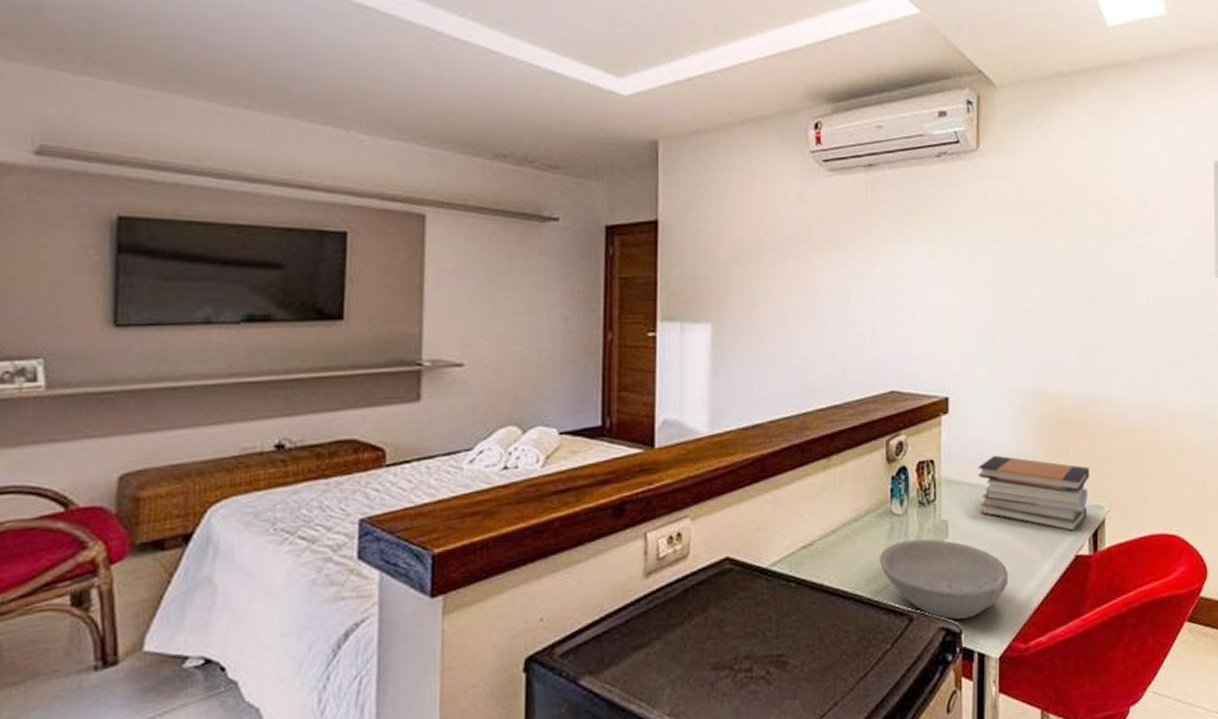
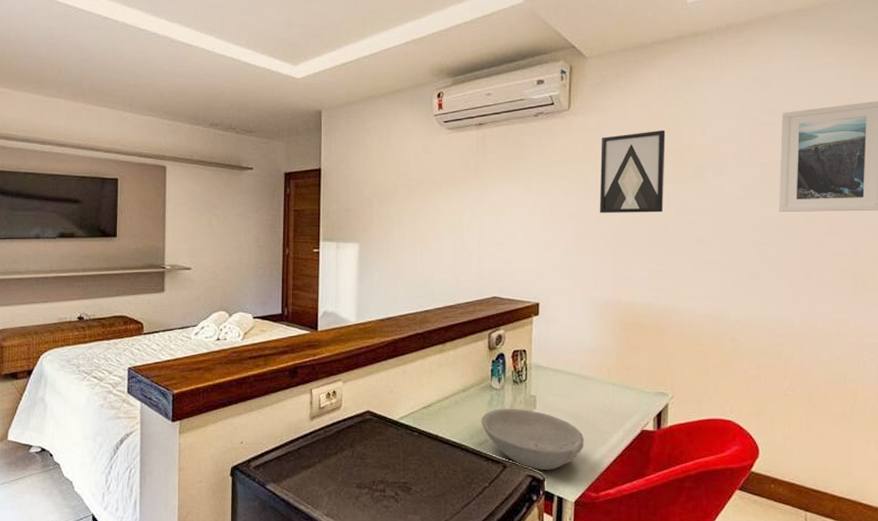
book stack: present [978,455,1090,531] -> none [561,349,656,411]
wall art: none [1016,177,1091,281] -> present [599,129,666,214]

